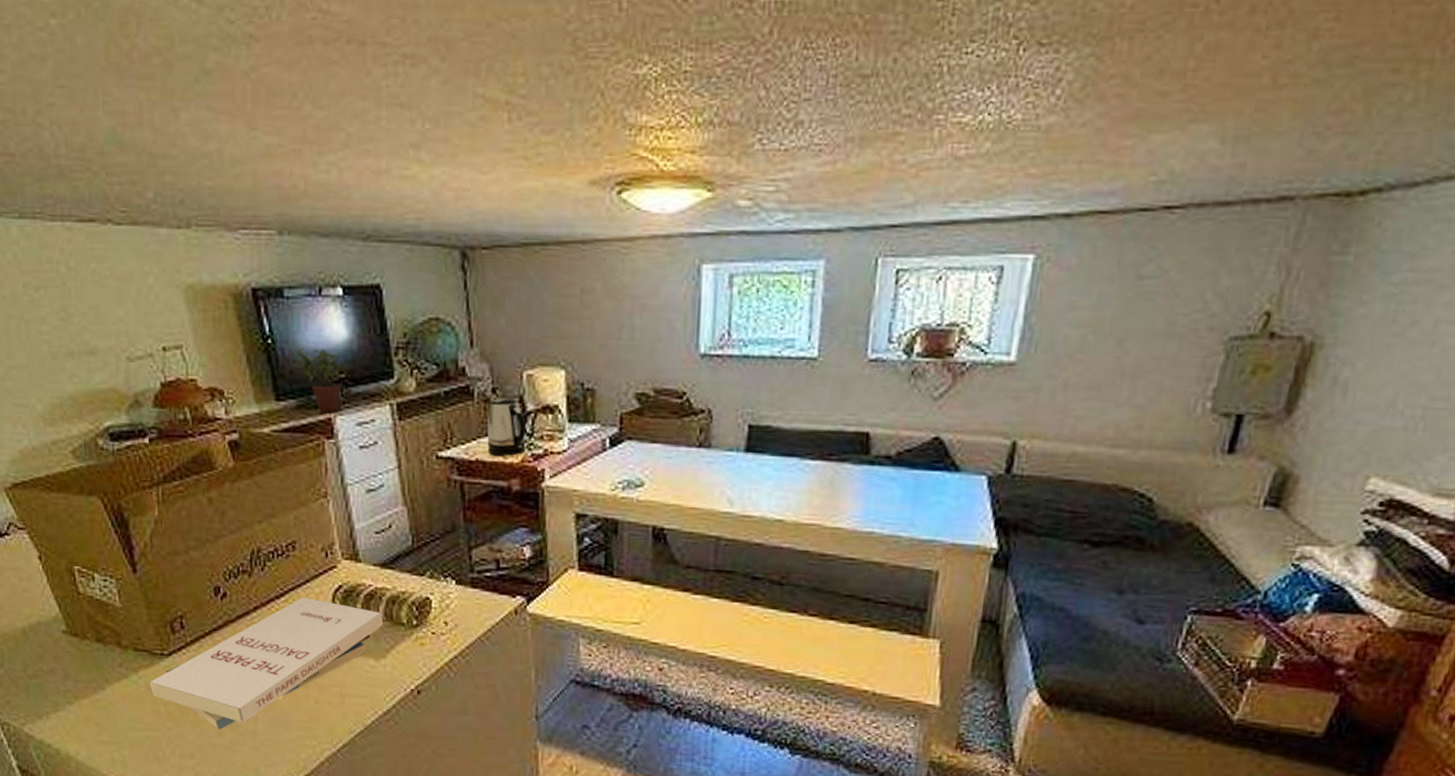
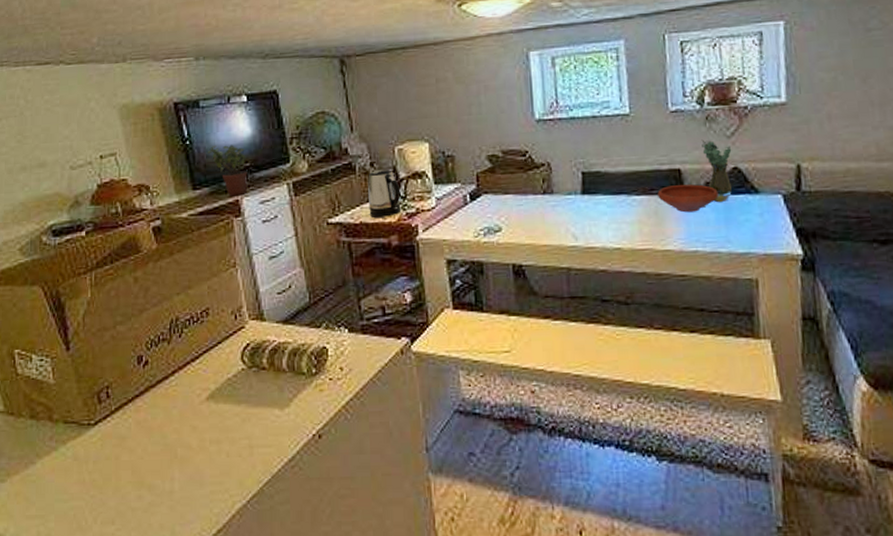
books: present [149,597,384,730] -> none [76,358,287,493]
bowl: none [836,452,910,487] -> present [657,184,719,213]
vase: none [899,399,937,477] -> present [701,139,732,202]

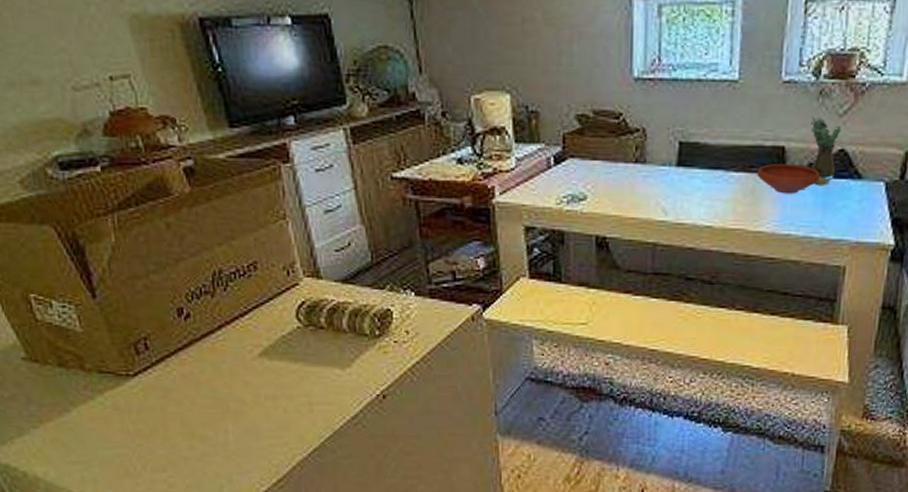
potted plant: present [207,145,248,196] -> none [245,76,297,139]
kettle: present [367,169,401,218] -> none [437,120,476,176]

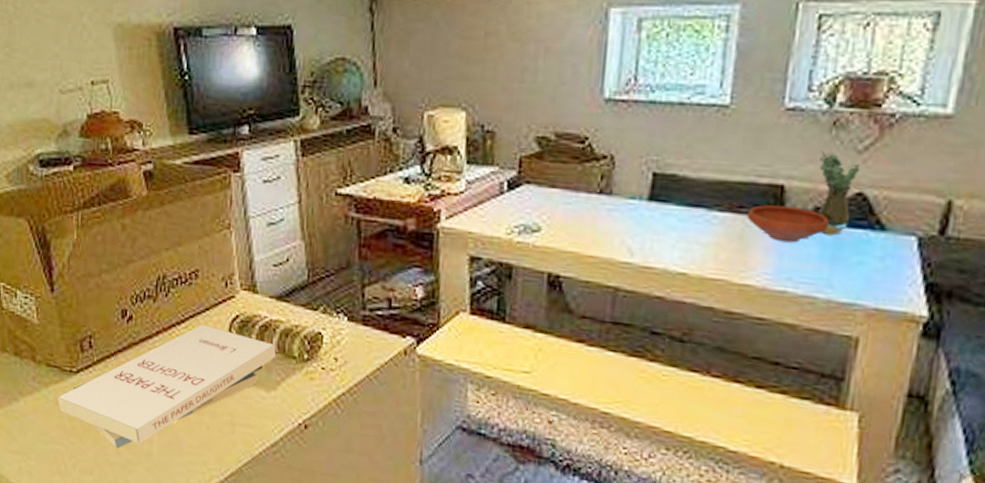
books: none [116,314,348,443] -> present [58,325,277,449]

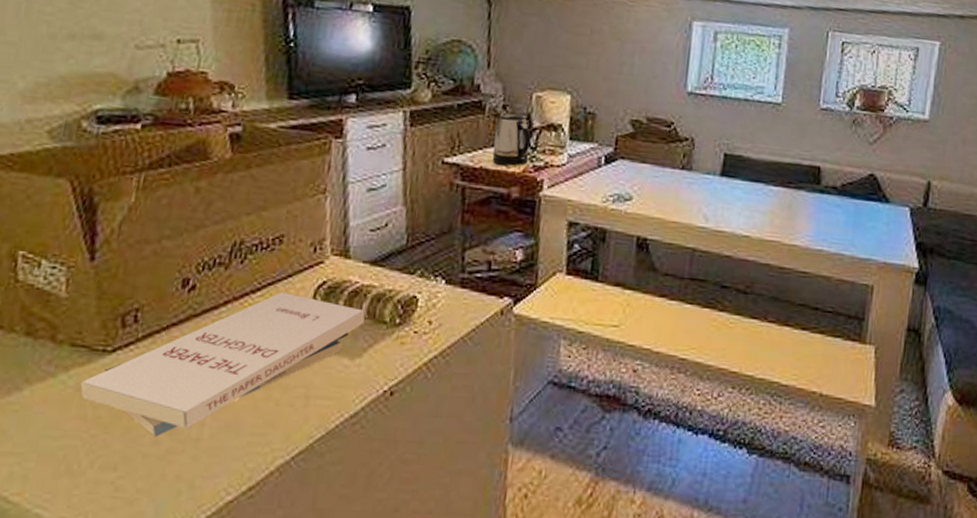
kettle: none [385,137,425,196] -> present [492,113,531,167]
bowl: present [747,205,829,243] -> none [794,181,852,212]
vase: present [817,151,860,235] -> none [843,141,872,206]

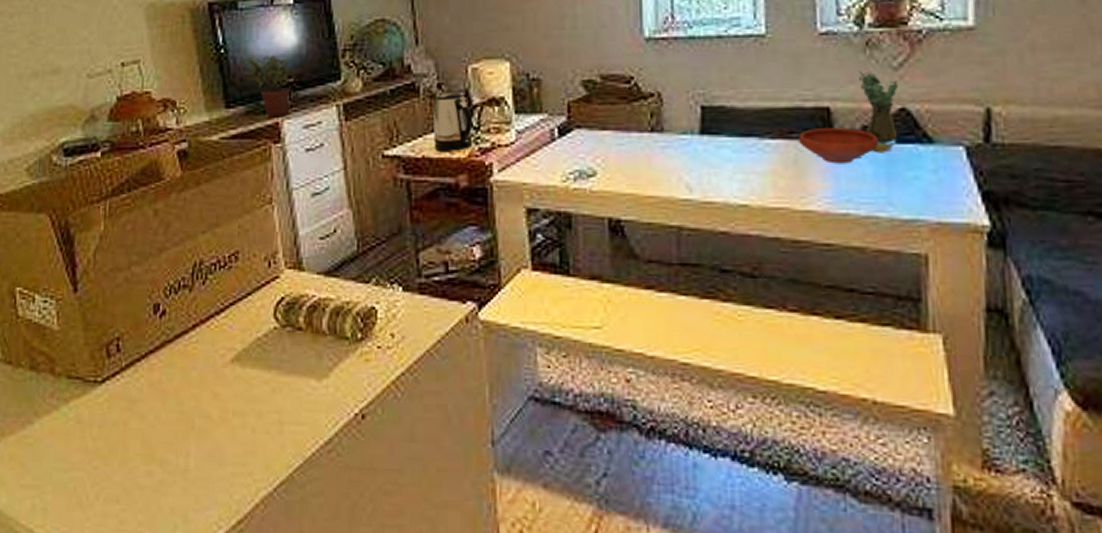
books: present [80,292,366,437] -> none [79,312,327,468]
potted plant: none [314,54,361,115] -> present [244,55,291,118]
bowl: none [794,181,852,212] -> present [798,128,879,164]
vase: none [843,141,872,206] -> present [859,71,899,152]

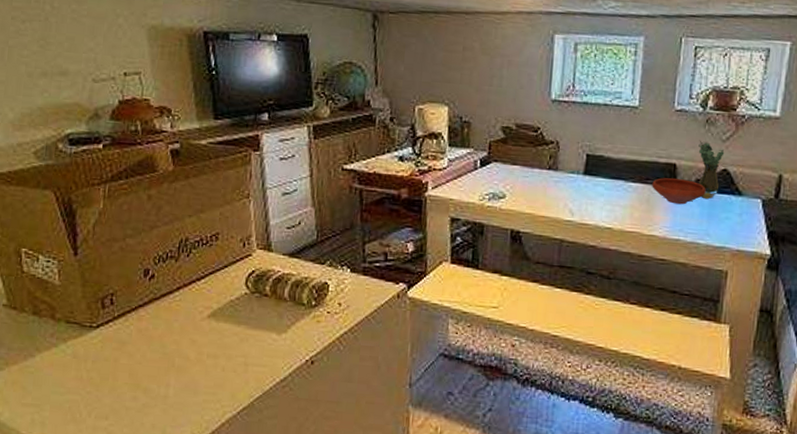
potted plant: present [244,55,291,118] -> none [232,79,271,131]
kettle: present [432,92,473,153] -> none [383,125,416,171]

